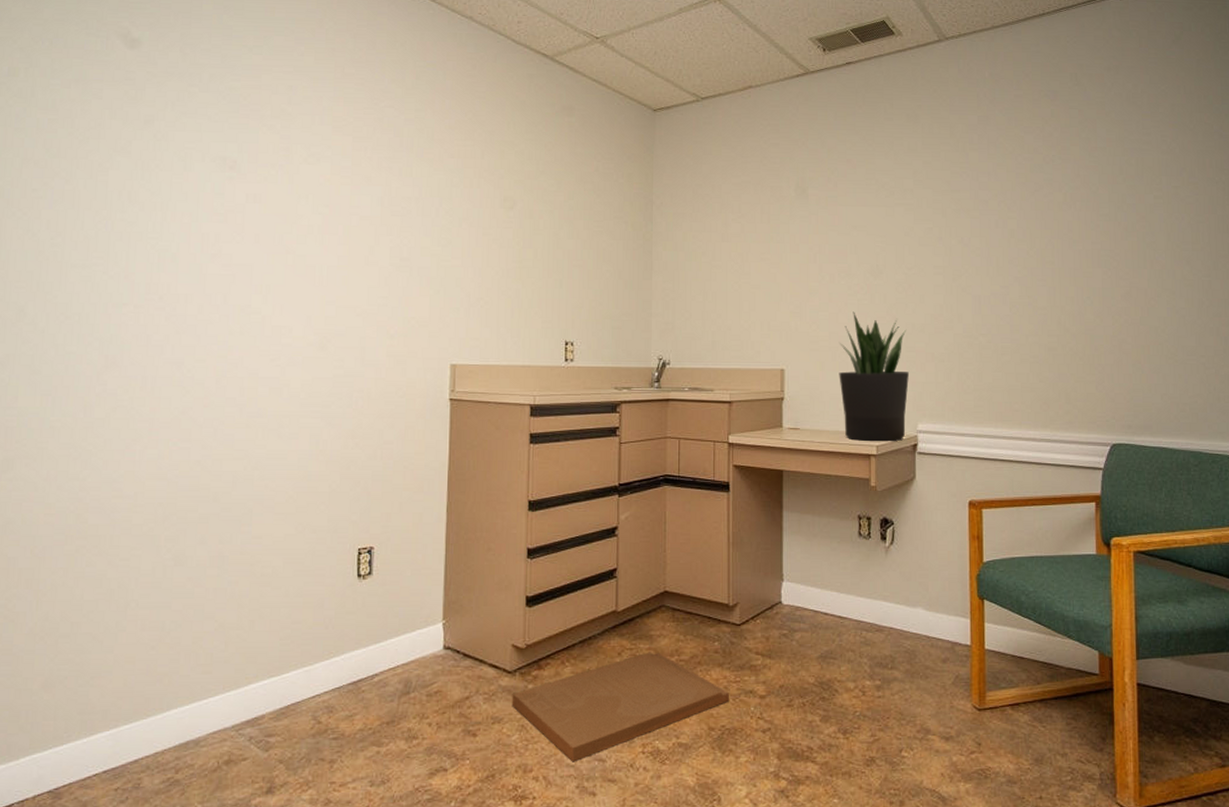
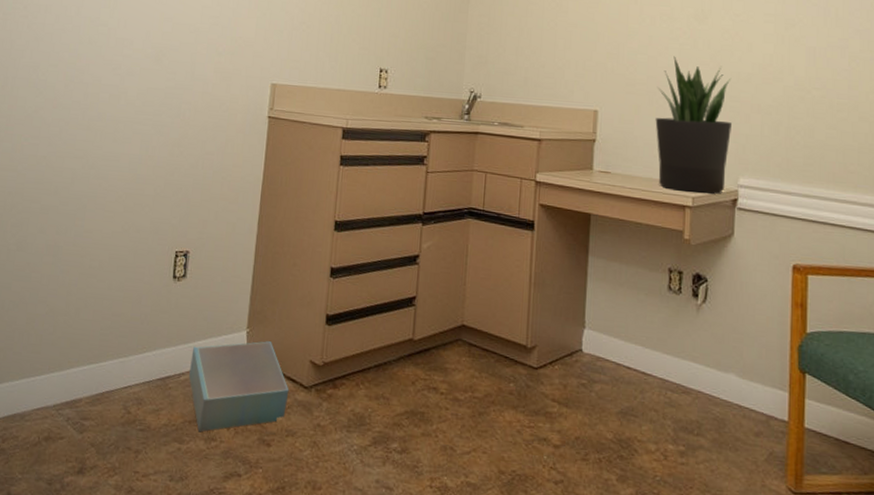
storage bin: none [383,630,492,732] -> present [189,341,289,432]
floor mat: present [511,652,729,762] -> none [305,384,522,486]

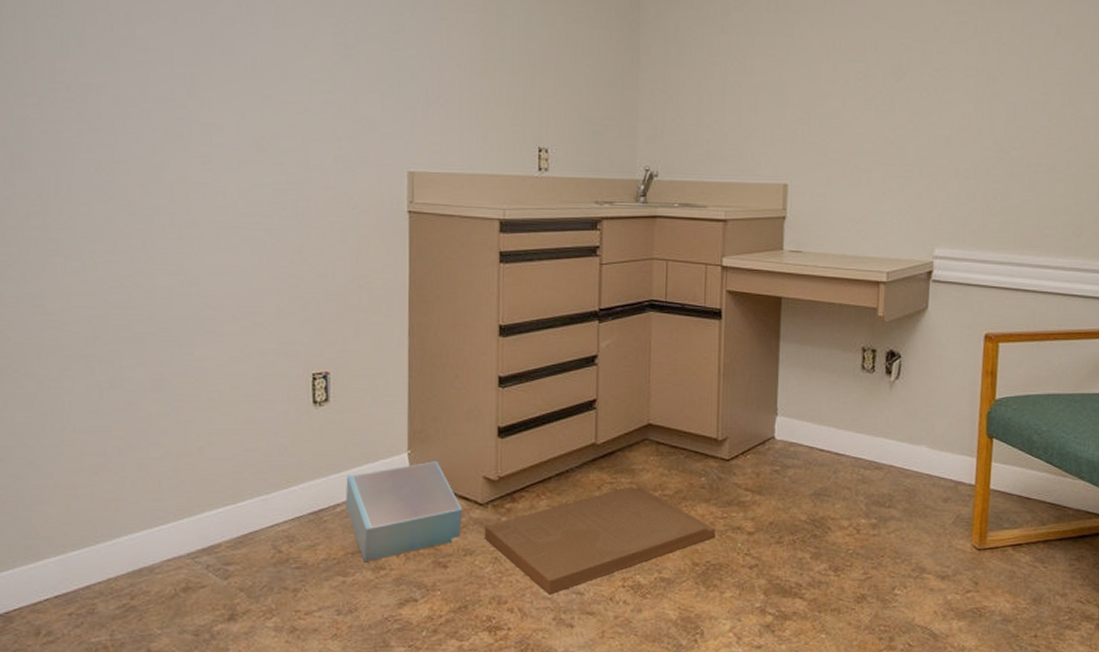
floor mat: none [305,384,522,486] -> present [484,486,715,595]
planter: present [655,56,732,194] -> none [849,119,929,268]

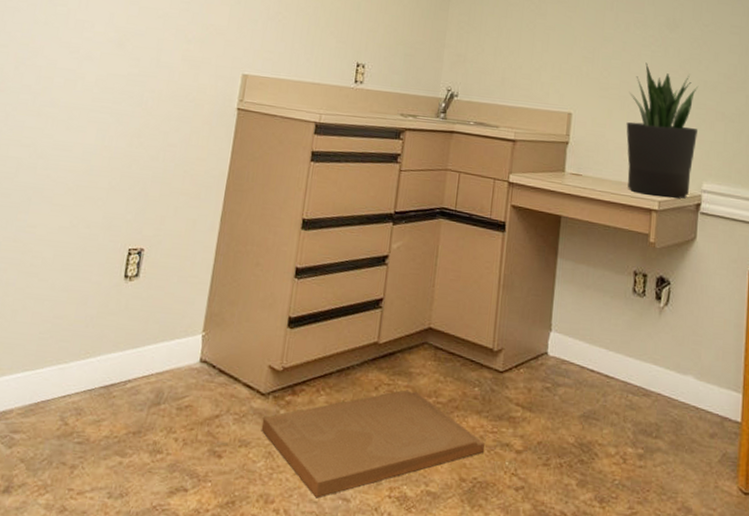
storage bin: present [346,461,463,563] -> none [135,345,245,444]
planter: none [849,119,929,268] -> present [626,62,699,198]

